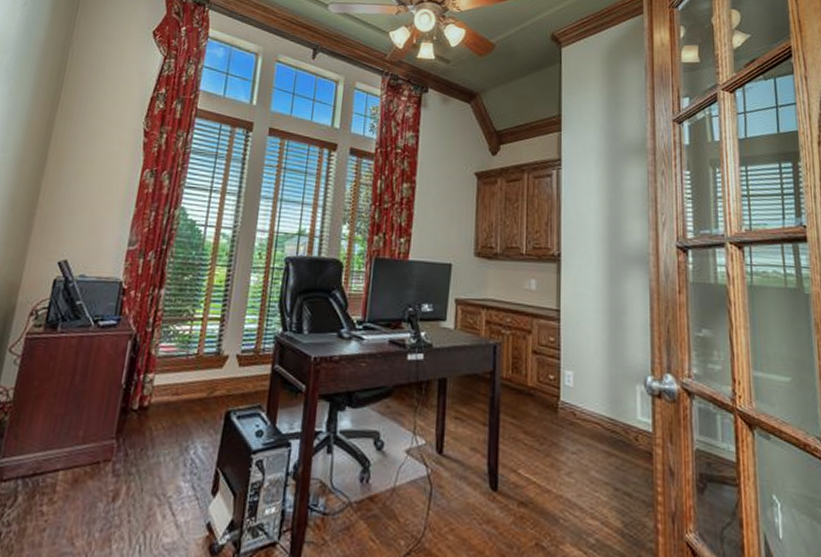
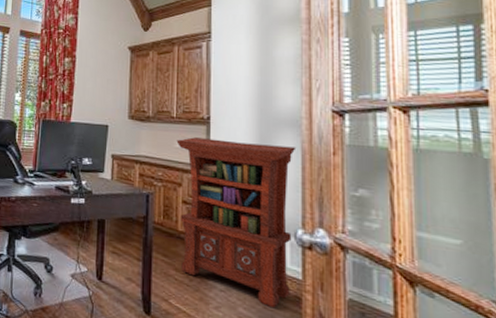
lectern: none [526,277,645,468] -> present [176,137,297,309]

